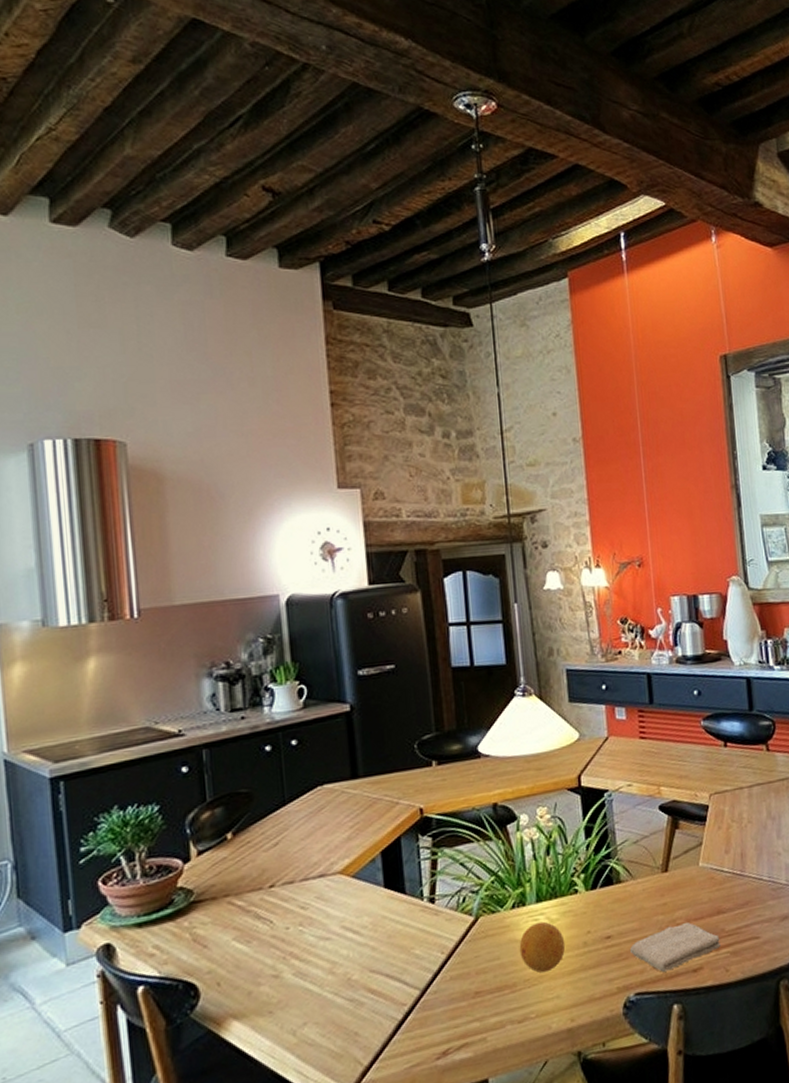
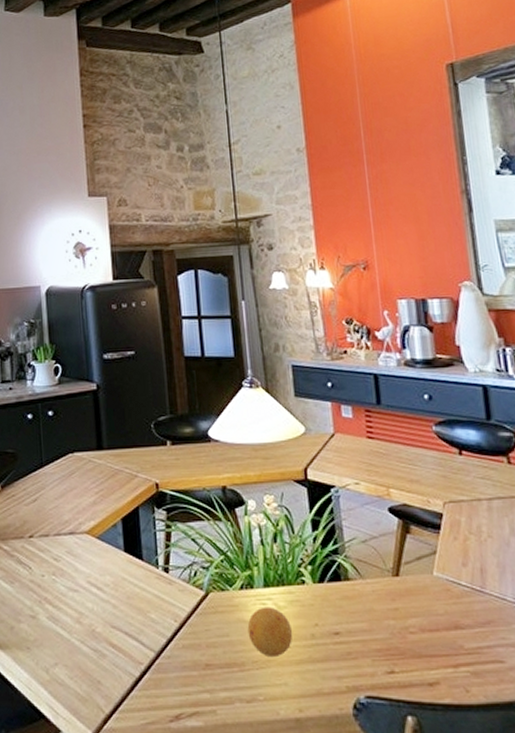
washcloth: present [630,922,721,972] -> none [360,631,459,679]

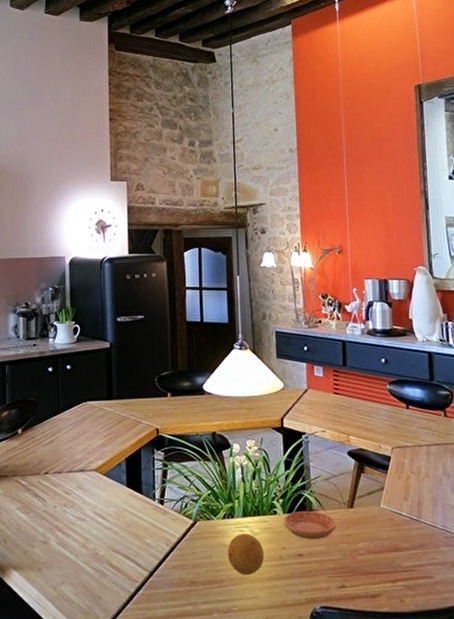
saucer: none [314,580,379,615] -> present [284,511,336,540]

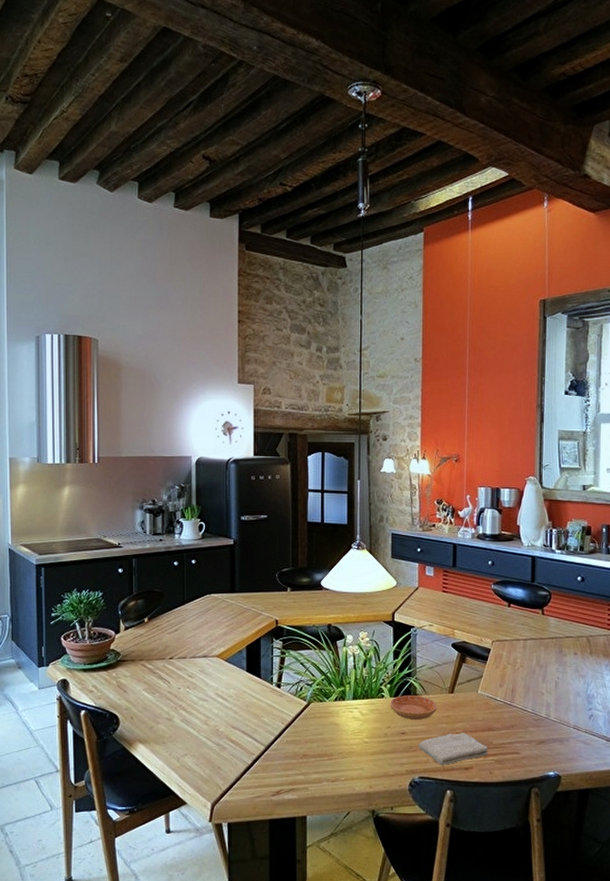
fruit: present [227,533,265,574] -> none [337,714,371,749]
washcloth: none [318,553,397,592] -> present [419,732,488,765]

